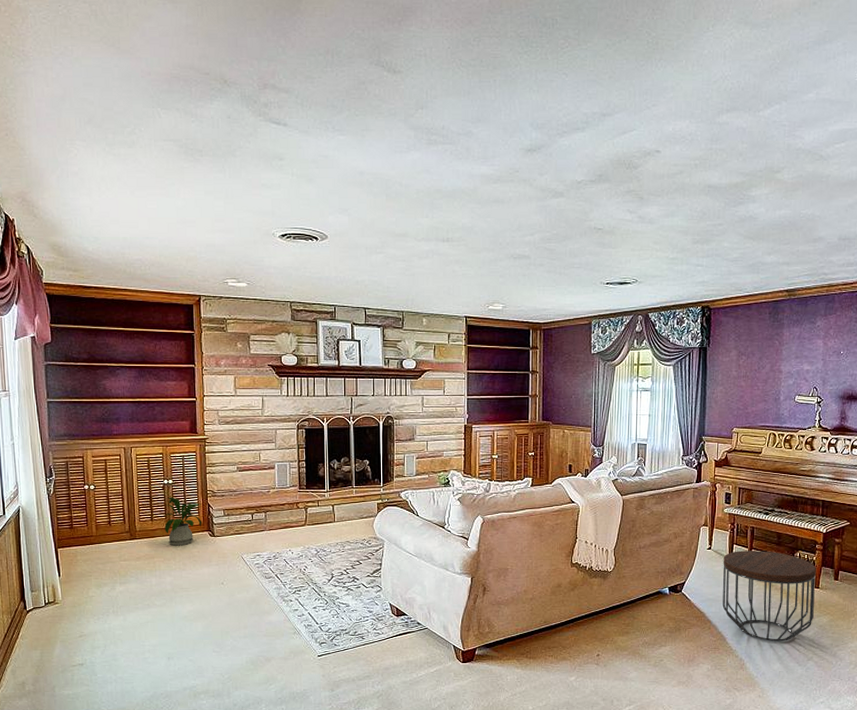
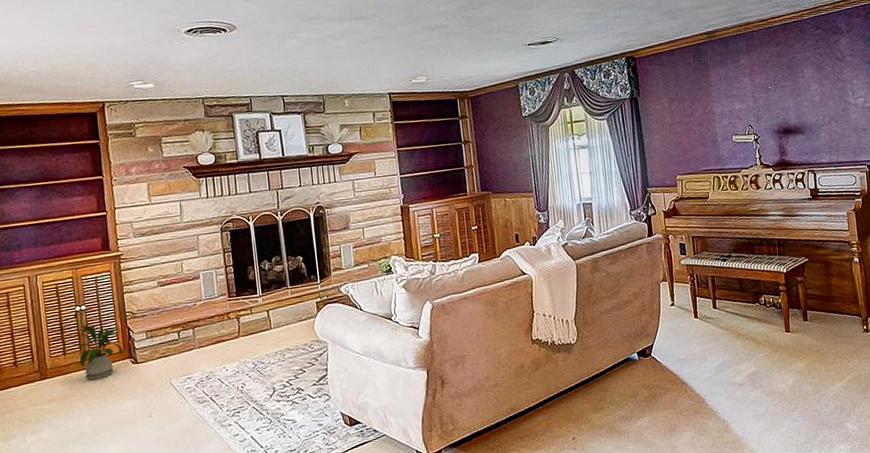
side table: present [722,551,816,641] -> none [688,299,790,397]

